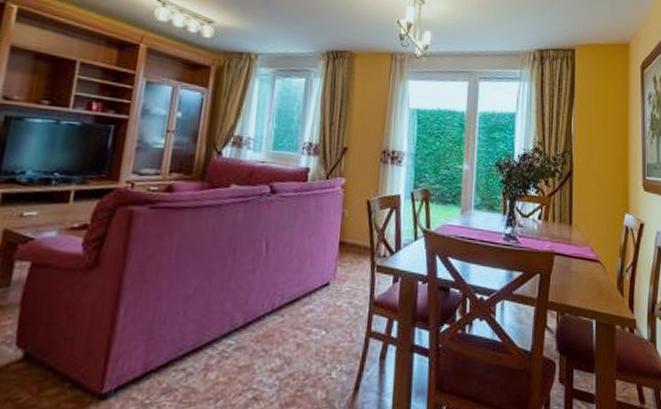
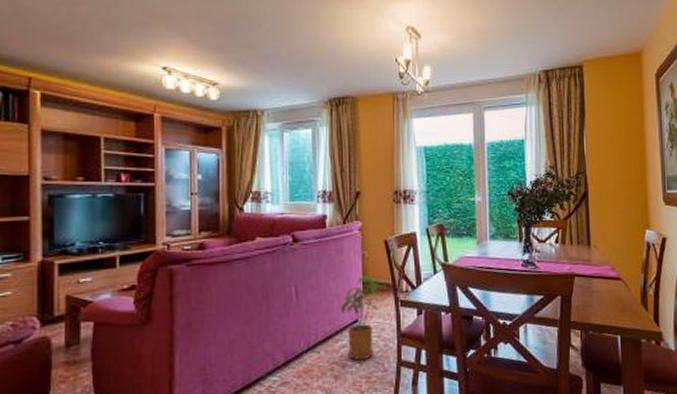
house plant: none [312,236,365,328] -> present [340,276,387,361]

